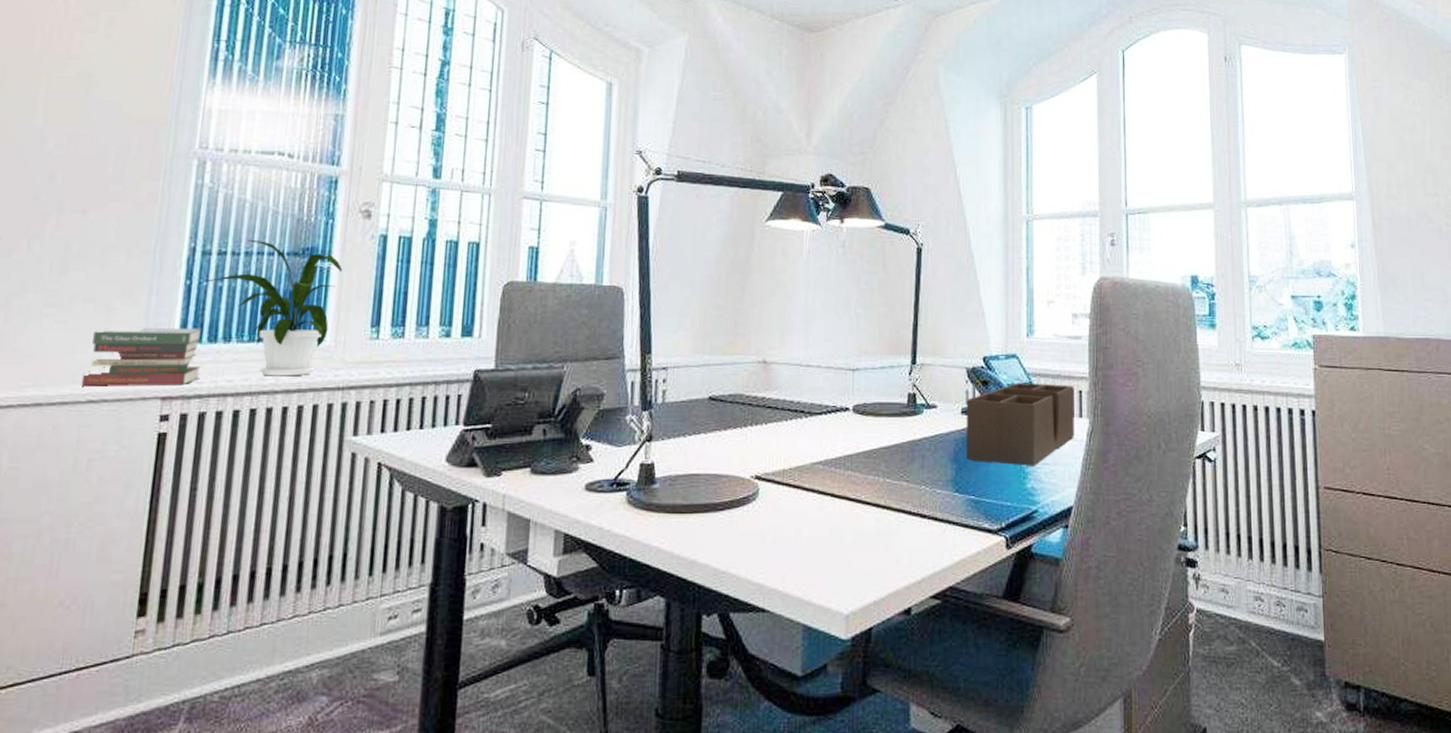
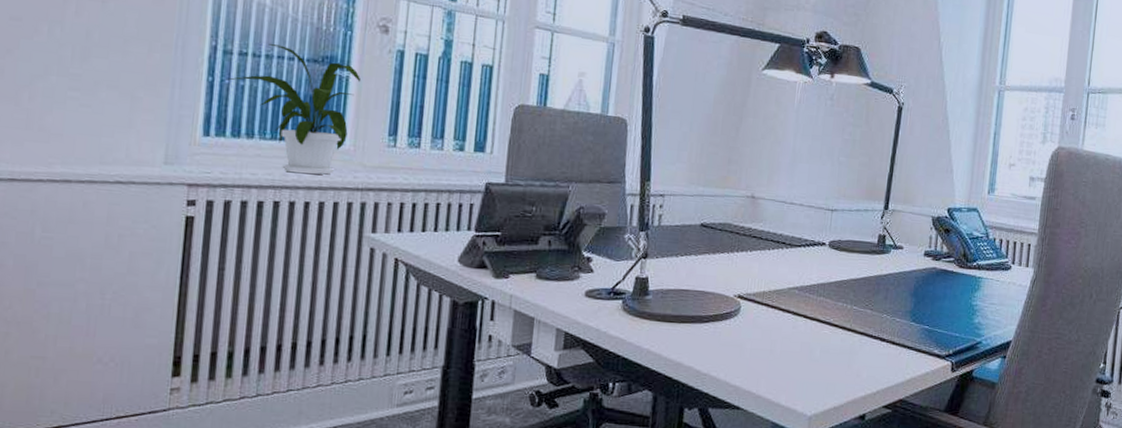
books: present [80,327,201,388] -> none [108,115,226,175]
desk organizer: present [965,383,1075,467] -> none [924,233,1024,305]

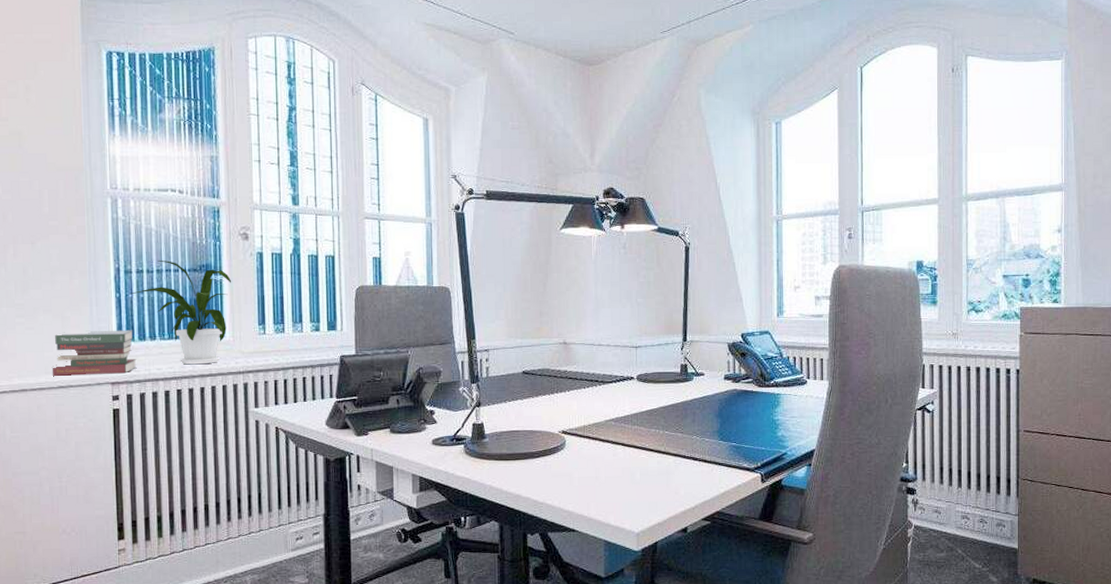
books: none [108,115,226,175] -> present [52,330,137,377]

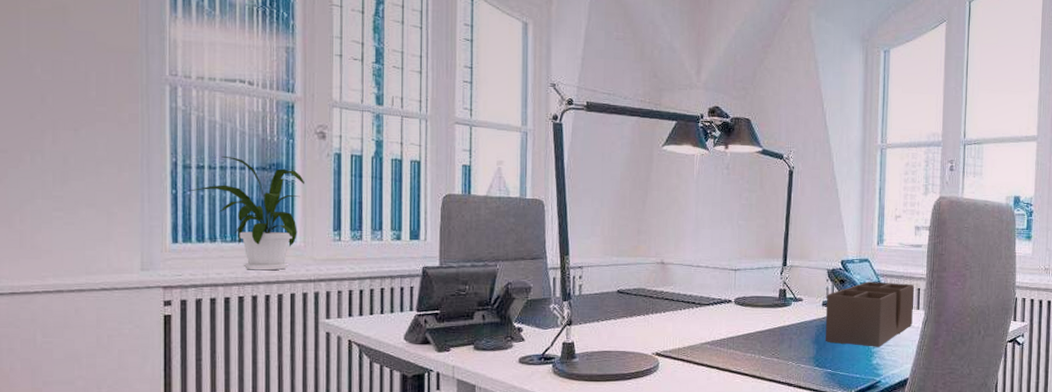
books: present [52,330,137,377] -> none [93,228,193,278]
desk organizer: none [728,353,817,419] -> present [825,281,914,347]

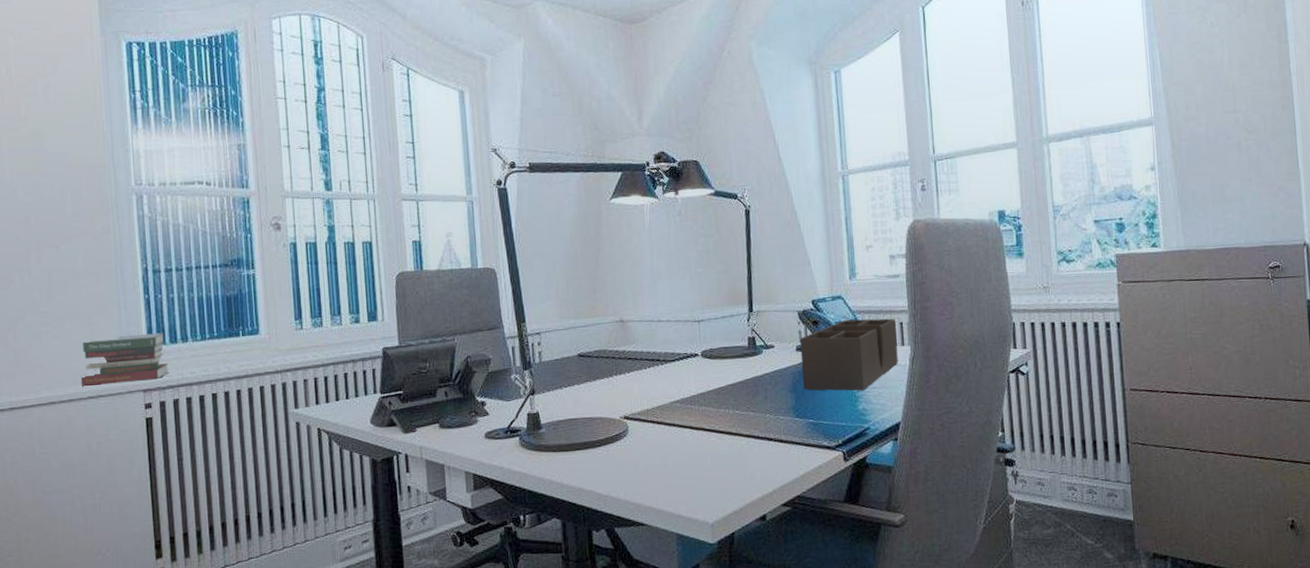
books: none [93,228,193,278] -> present [80,332,169,387]
house plant: present [187,155,305,271] -> none [158,256,265,367]

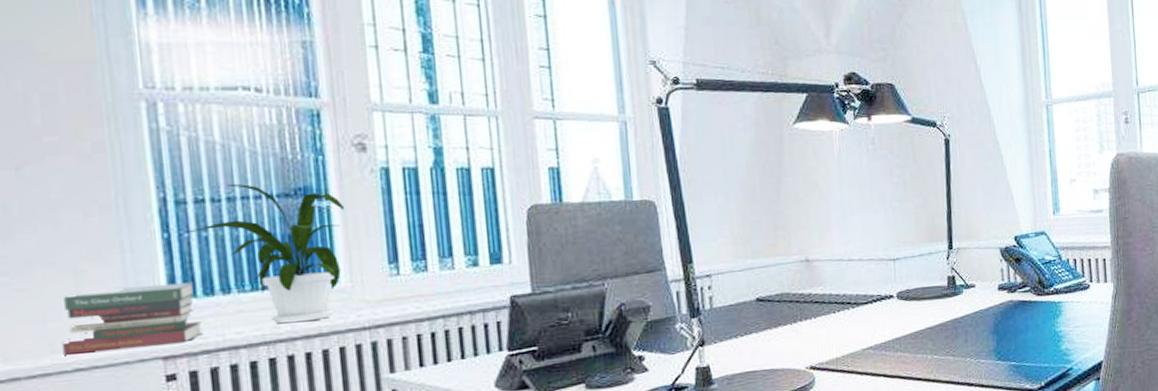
house plant: none [158,256,265,367] -> present [184,183,345,324]
desk organizer: present [799,318,898,392] -> none [1001,254,1101,331]

